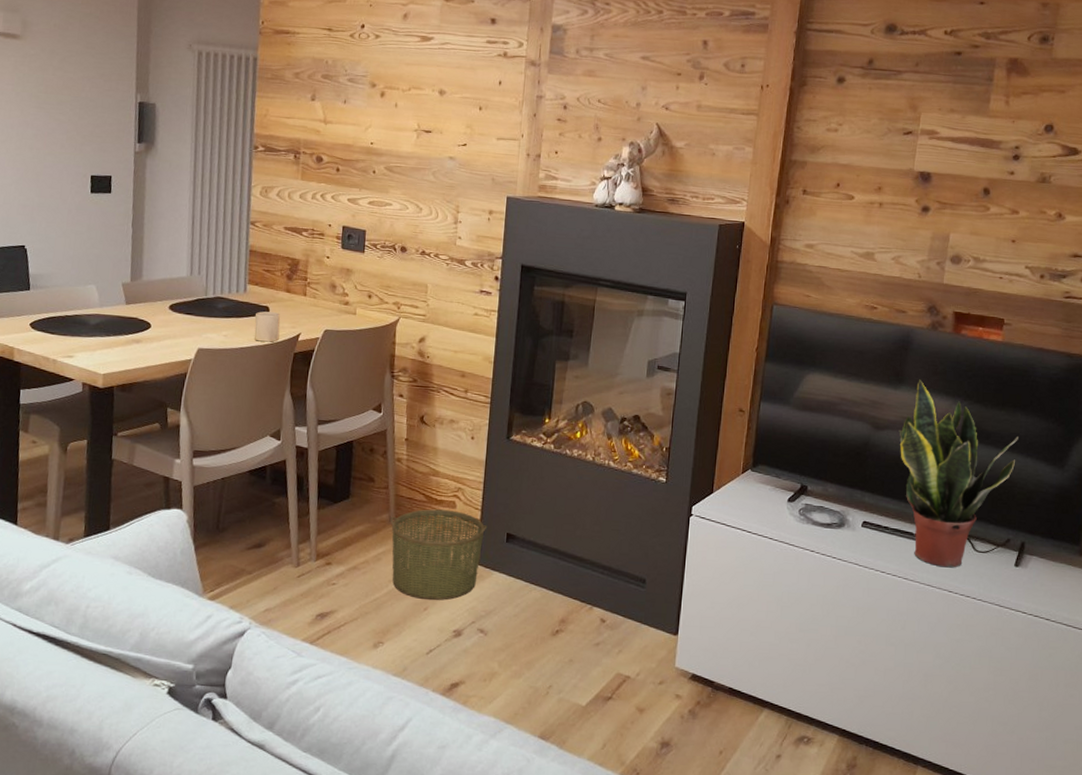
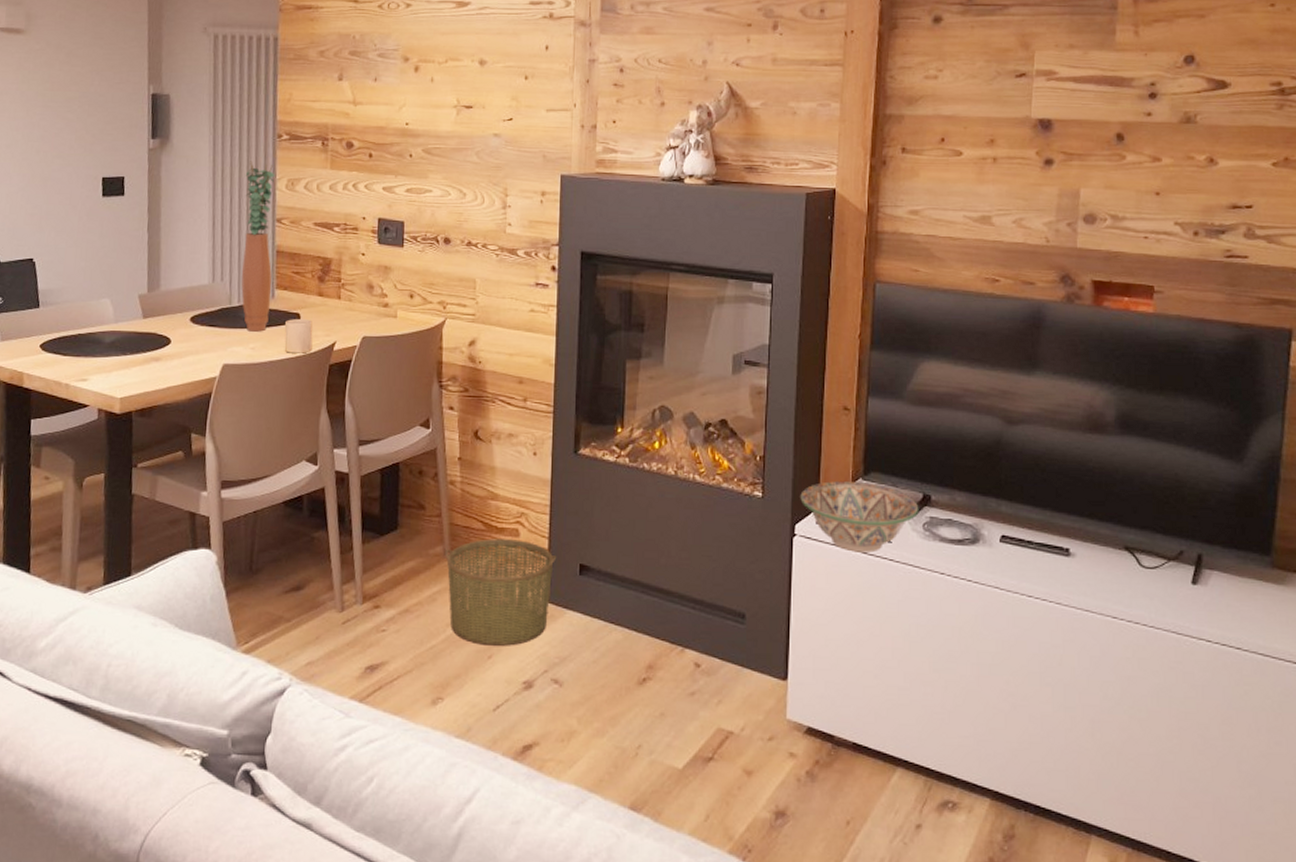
vase: none [216,168,251,322] -> present [241,161,275,332]
decorative bowl: none [698,471,797,532] -> present [800,480,919,553]
potted plant: present [899,379,1018,568] -> none [1036,362,1183,589]

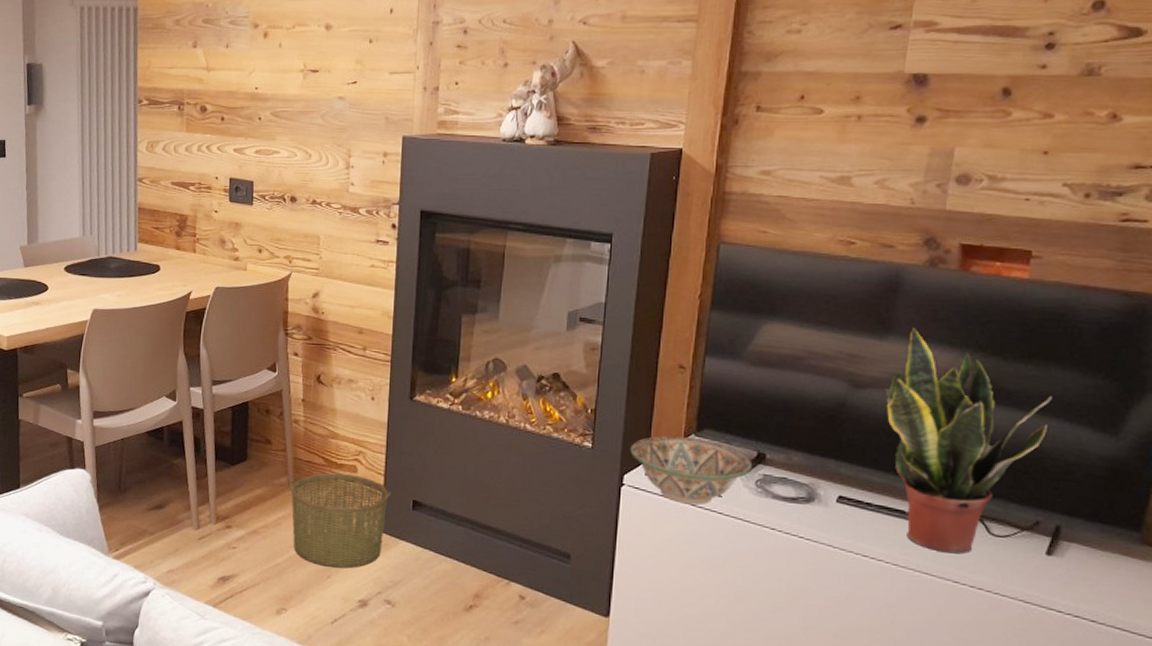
vase: present [241,161,275,332] -> none [107,125,136,281]
mug: present [284,319,313,354] -> none [146,270,172,301]
potted plant: none [1036,362,1183,589] -> present [885,327,1052,554]

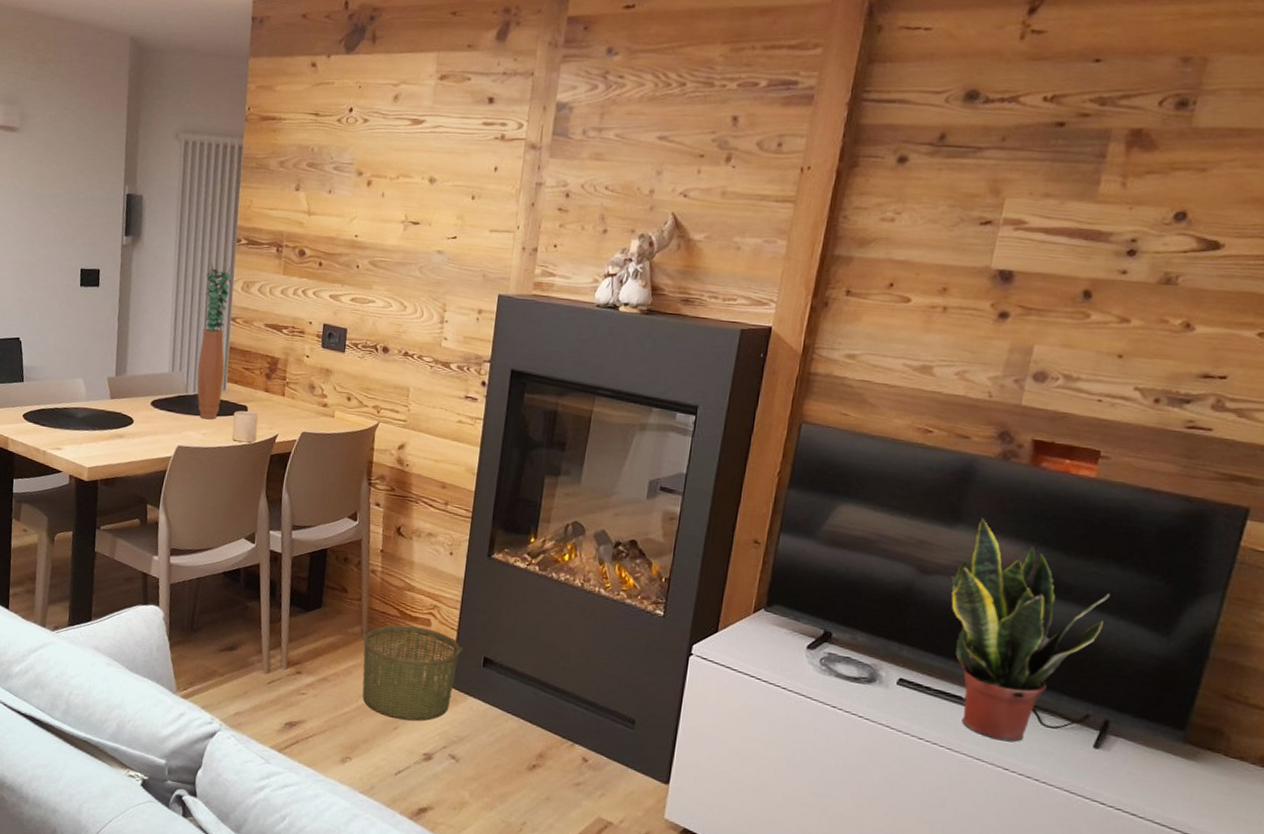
vase: none [107,125,136,281] -> present [196,262,233,420]
mug: none [146,270,172,301] -> present [232,410,258,443]
decorative bowl: present [630,435,753,506] -> none [700,608,819,680]

